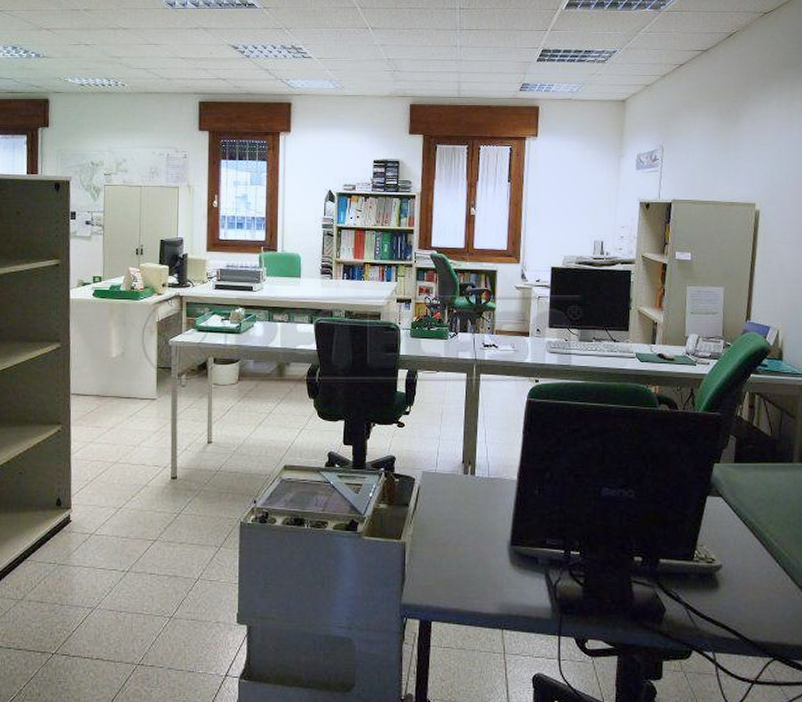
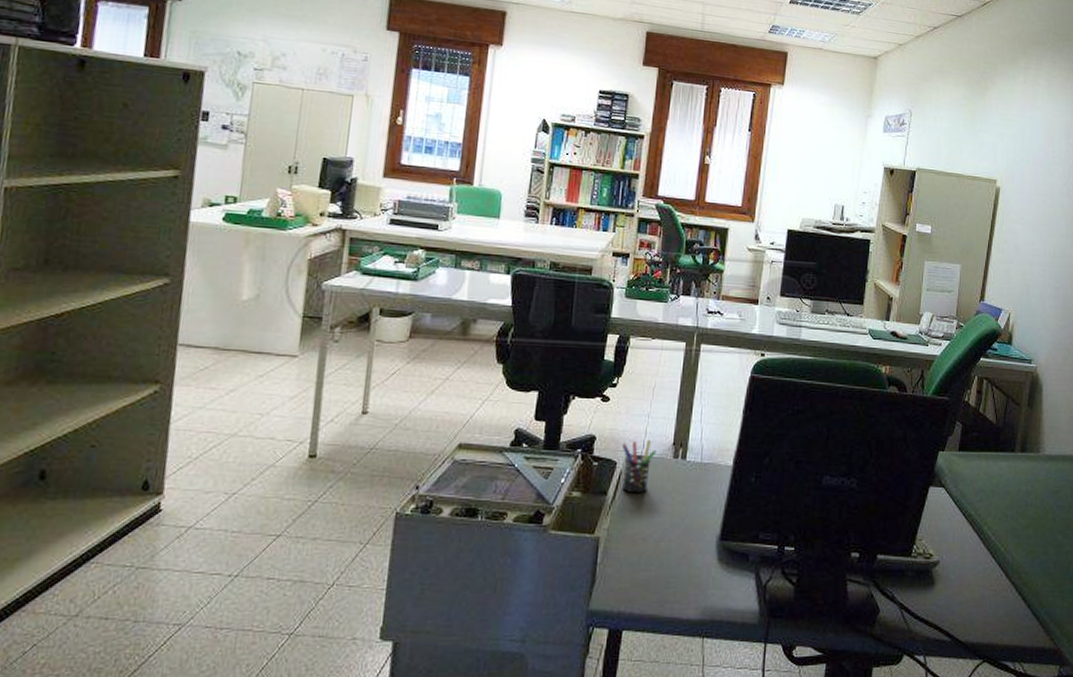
pen holder: none [419,459,449,505] -> present [621,440,657,494]

